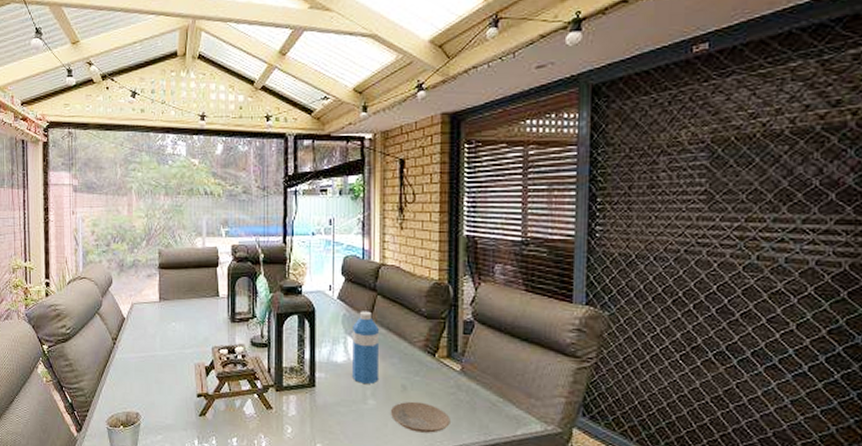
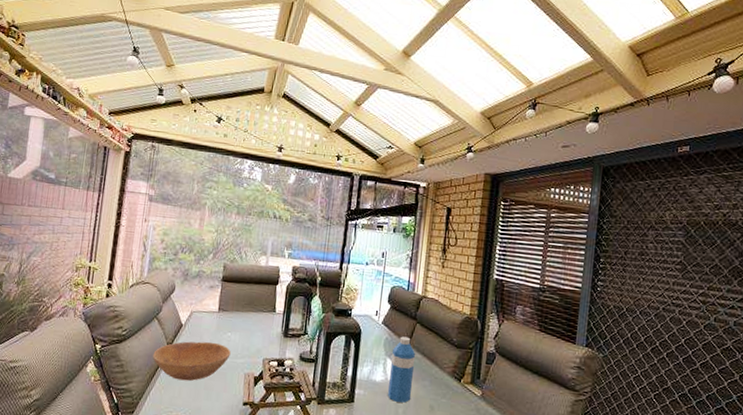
bowl: none [100,333,178,376] -> present [153,341,231,382]

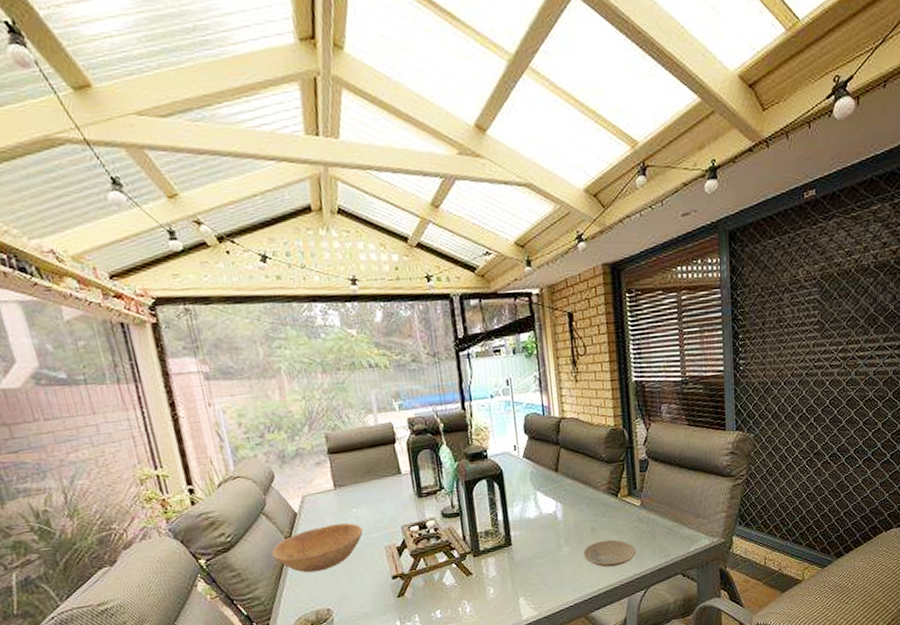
water bottle: present [388,336,415,403] -> none [541,465,570,534]

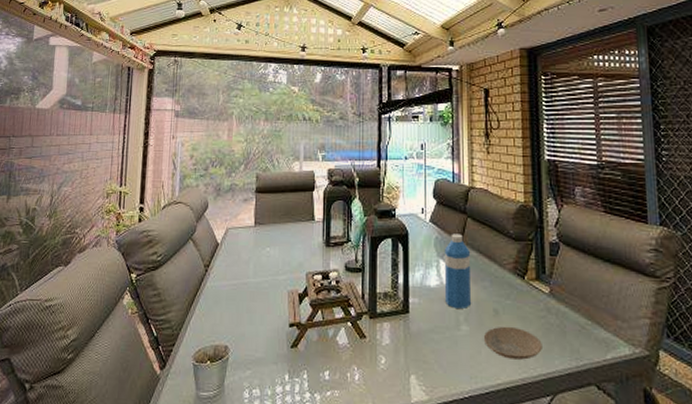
bowl: present [272,522,363,573] -> none [190,259,271,305]
water bottle: none [541,465,570,534] -> present [445,233,471,309]

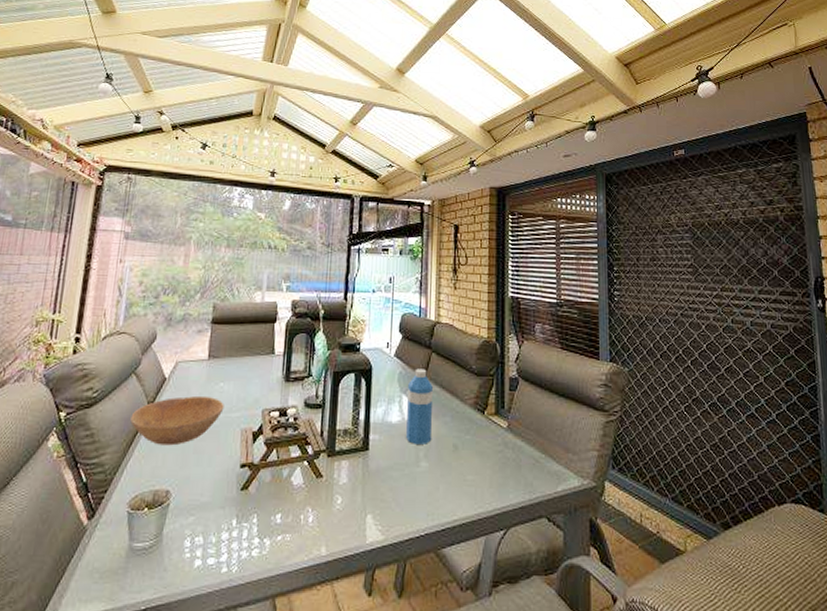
bowl: none [190,259,271,305] -> present [130,395,224,446]
plate: present [483,326,542,360] -> none [441,461,498,495]

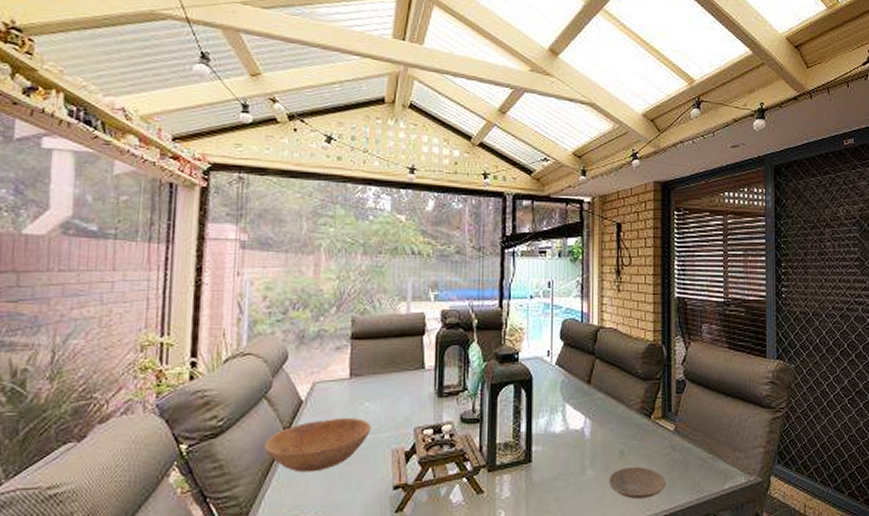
water bottle: present [406,368,433,444] -> none [571,376,597,453]
plate: none [441,461,498,495] -> present [608,466,666,499]

